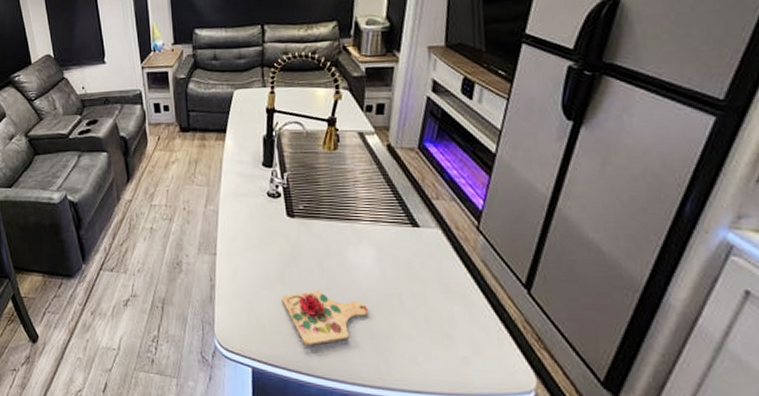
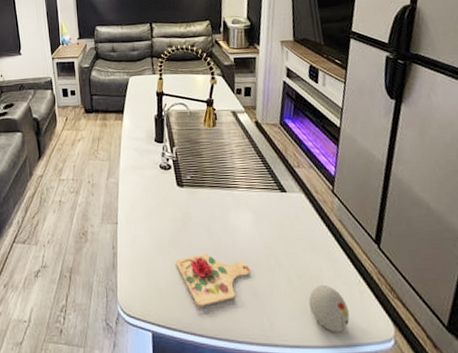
decorative egg: none [436,329,483,380] -> present [308,284,350,332]

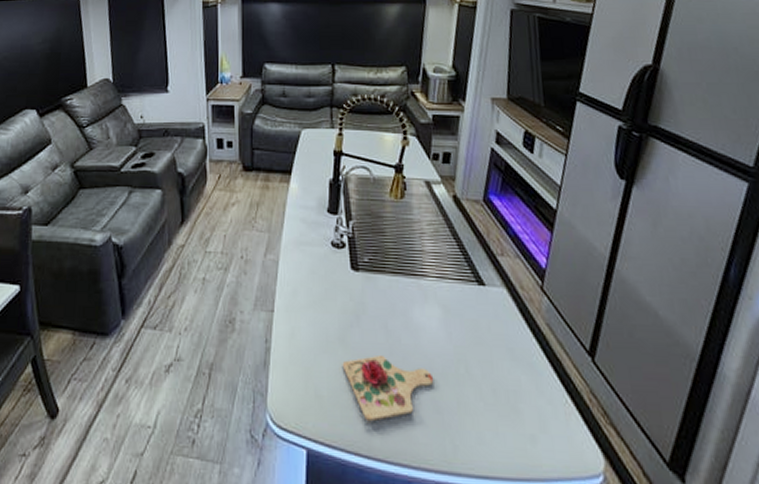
decorative egg: present [308,284,350,332] -> none [503,402,551,462]

